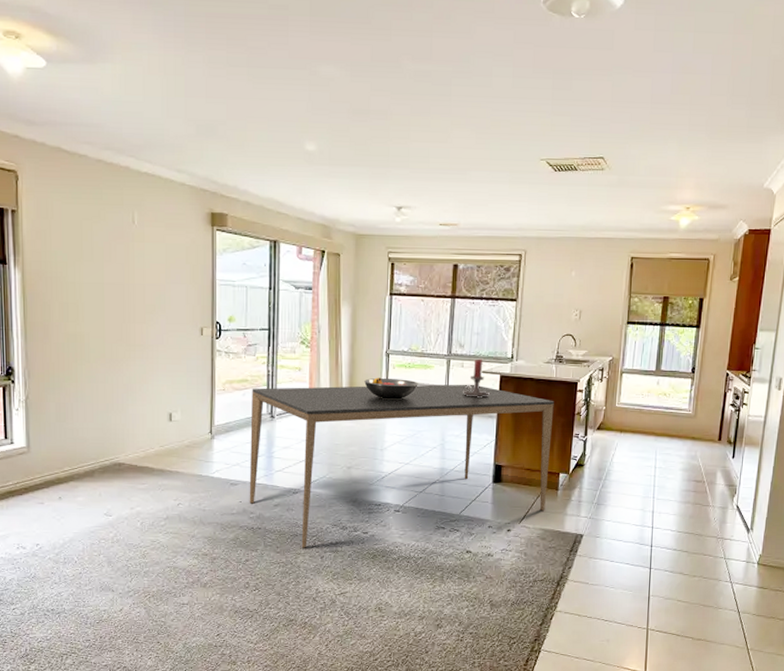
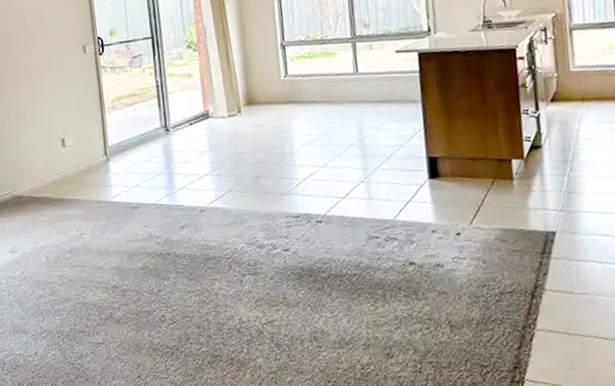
dining table: present [249,384,554,548] -> none [142,67,500,273]
fruit bowl: present [364,377,418,400] -> none [261,71,323,96]
candle holder: present [463,358,490,398] -> none [376,36,409,82]

